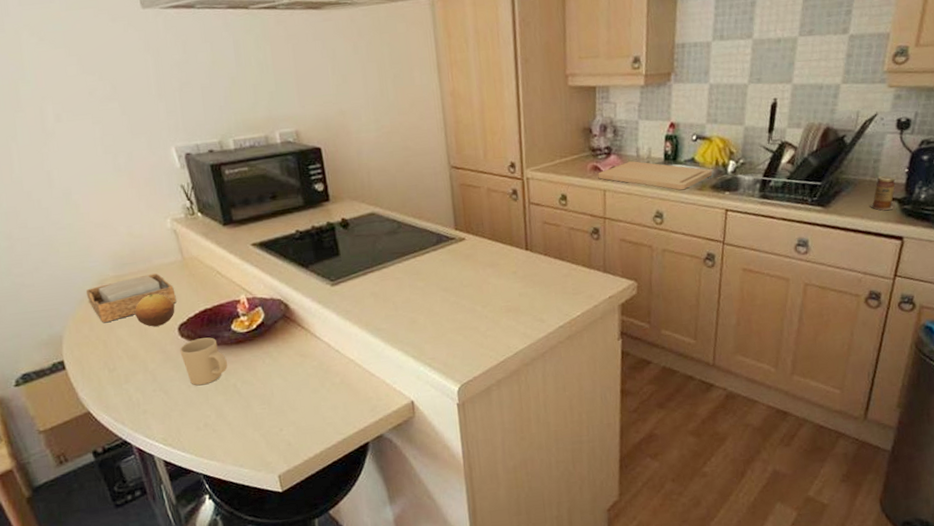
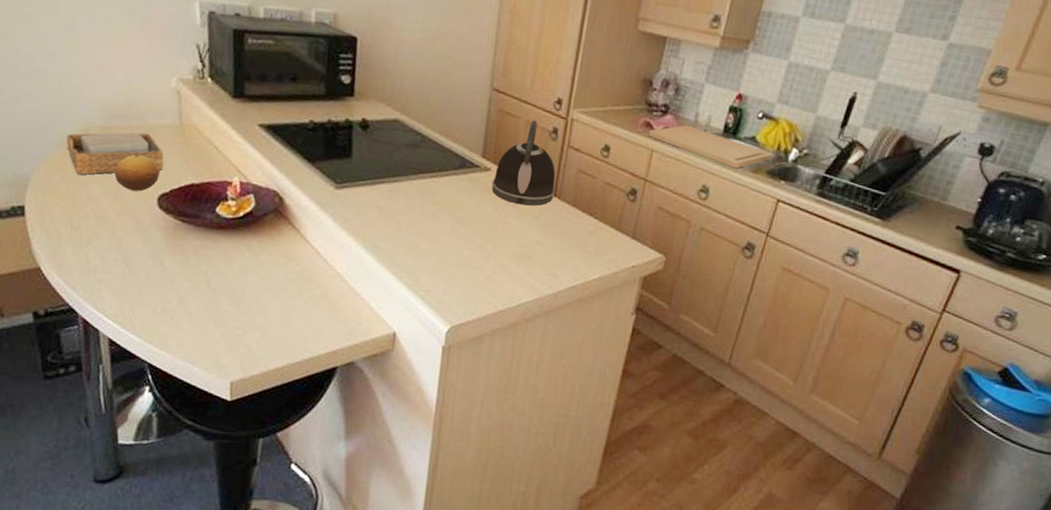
mug: present [179,337,228,386] -> none [154,214,203,266]
kettle: none [468,187,527,265] -> present [491,120,556,206]
canister: present [870,175,896,210] -> none [932,199,966,238]

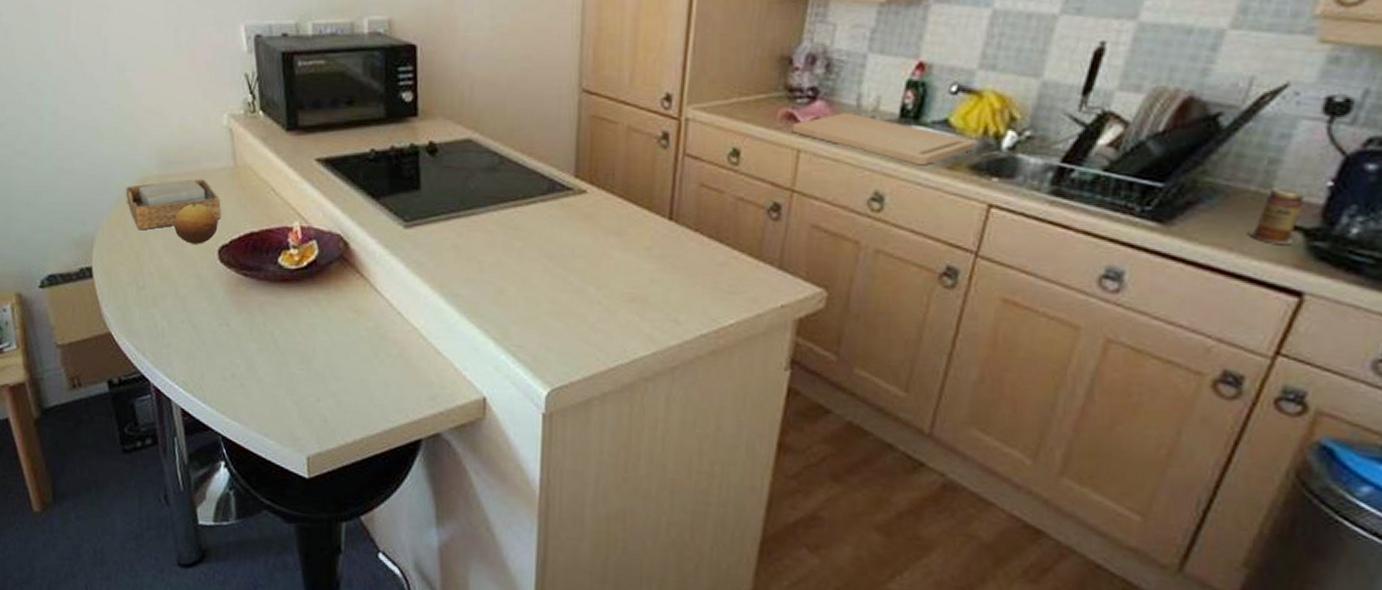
kettle: present [491,120,556,206] -> none [589,125,671,234]
canister: none [932,199,966,238] -> present [1248,186,1306,244]

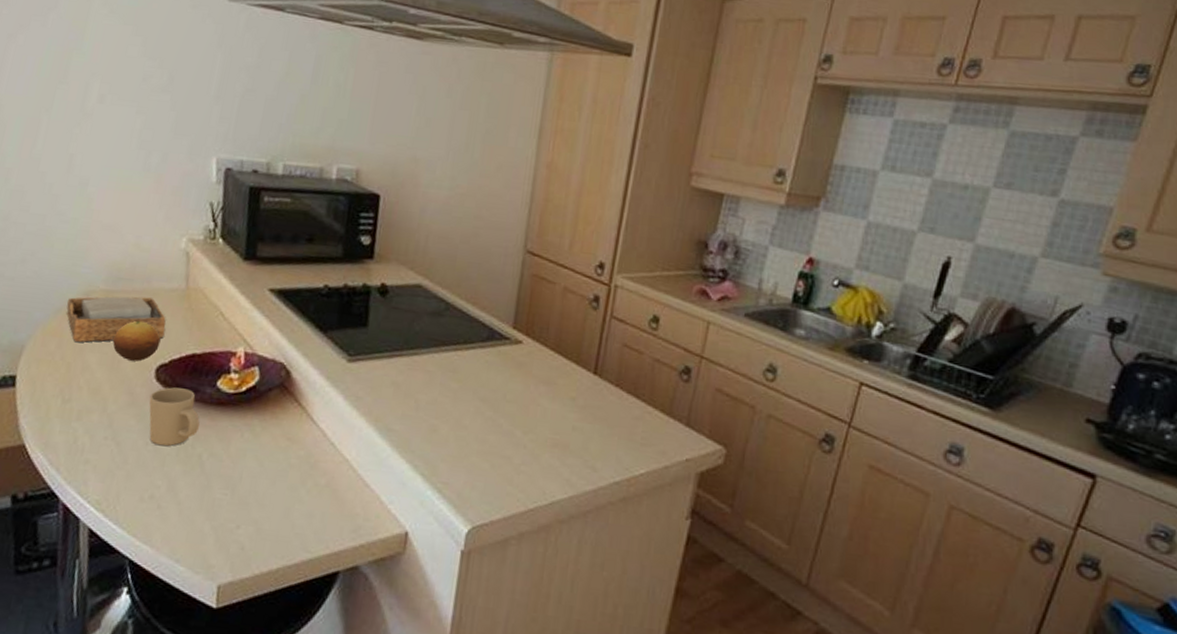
mug: none [216,267,267,326] -> present [149,387,200,447]
cutting board: present [792,113,976,166] -> none [704,293,852,345]
canister: present [1248,186,1306,244] -> none [1055,386,1096,434]

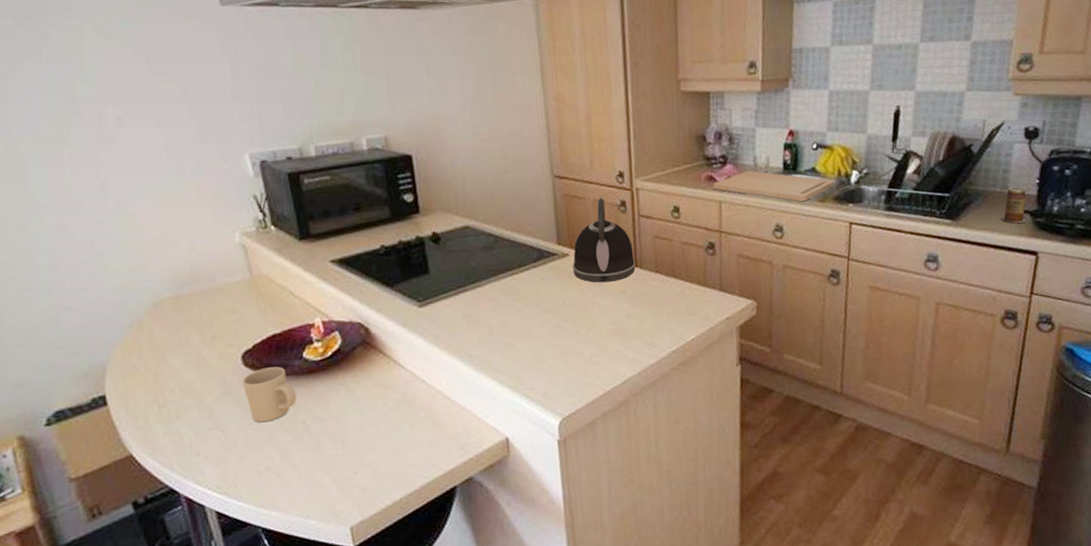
napkin holder: present [66,296,166,342] -> none [137,294,241,350]
fruit: present [113,320,161,362] -> none [193,316,239,355]
kettle: none [523,287,597,385] -> present [572,198,636,283]
cutting board: none [704,293,852,345] -> present [712,171,835,202]
canister: none [1055,386,1096,434] -> present [1001,186,1027,224]

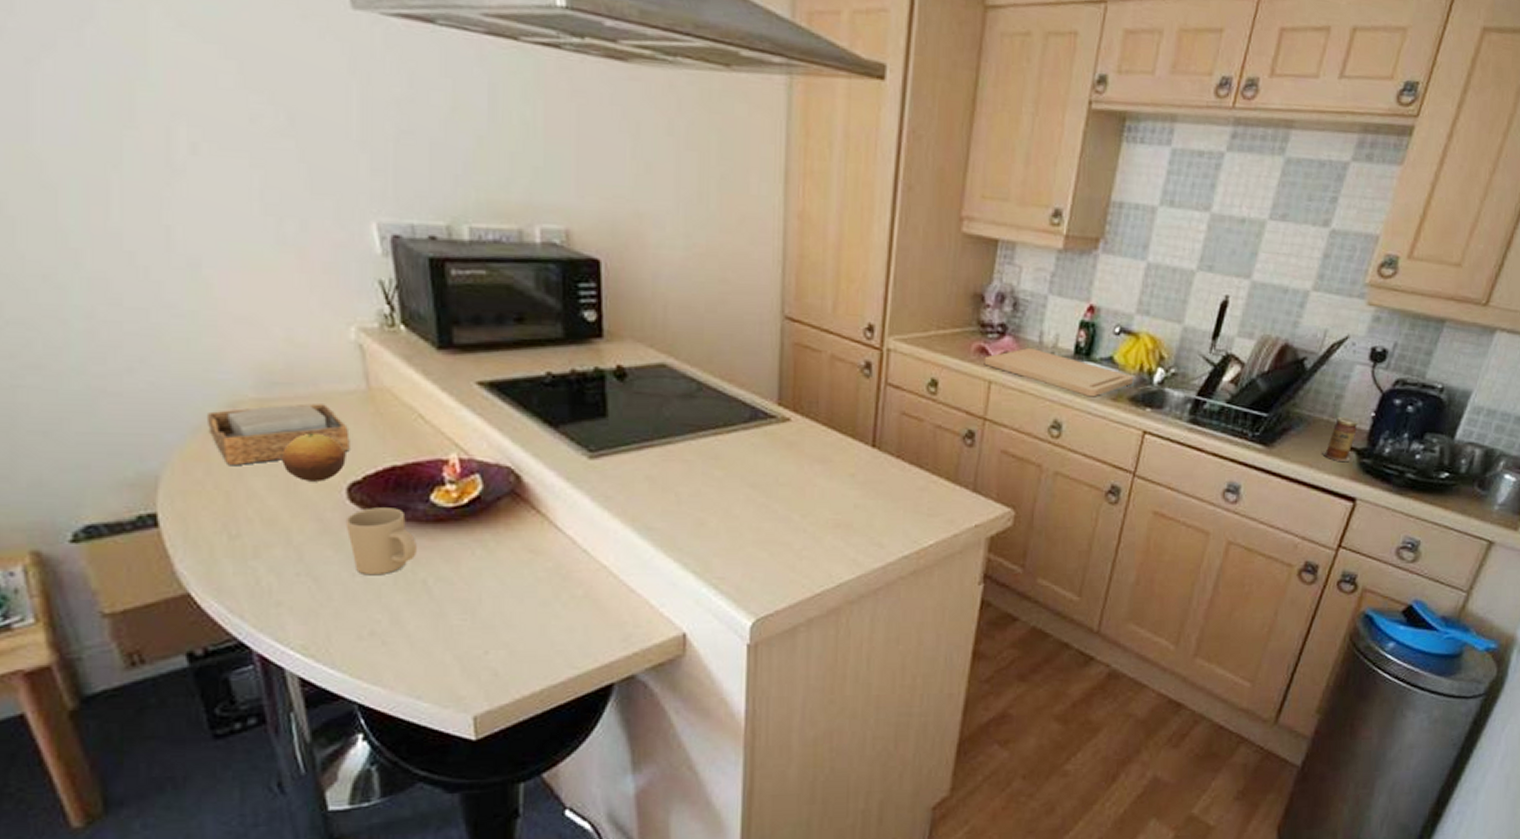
napkin holder: none [137,294,241,350] -> present [206,403,350,465]
fruit: none [193,316,239,355] -> present [282,432,346,482]
kettle: present [572,198,636,283] -> none [792,354,874,461]

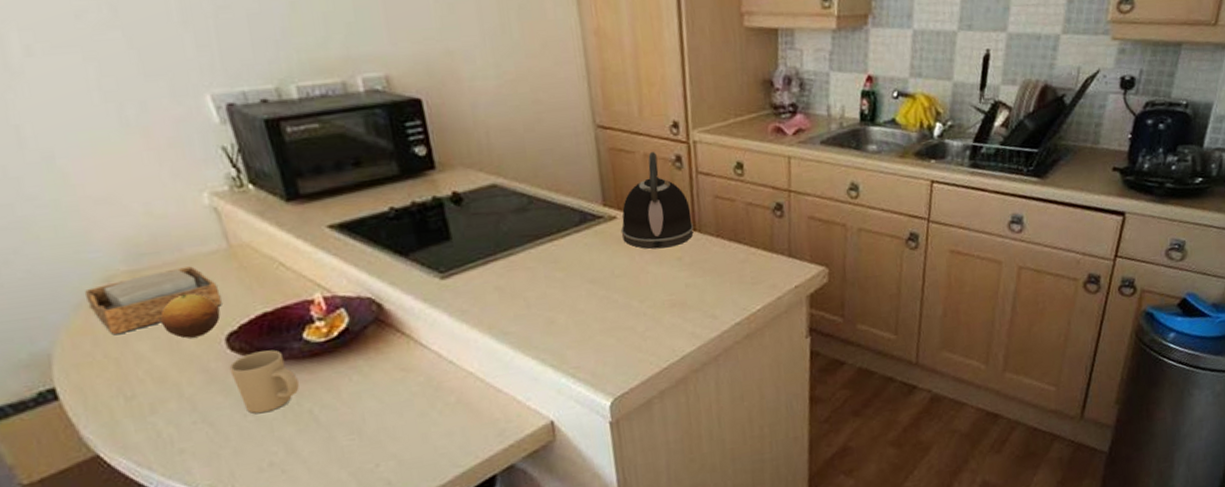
kettle: none [792,354,874,461] -> present [620,152,694,249]
cutting board: present [984,348,1134,397] -> none [781,122,916,158]
canister: present [1322,416,1358,461] -> none [1090,142,1118,182]

